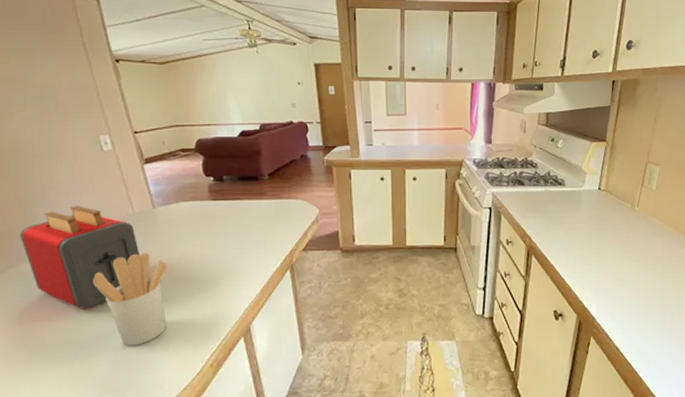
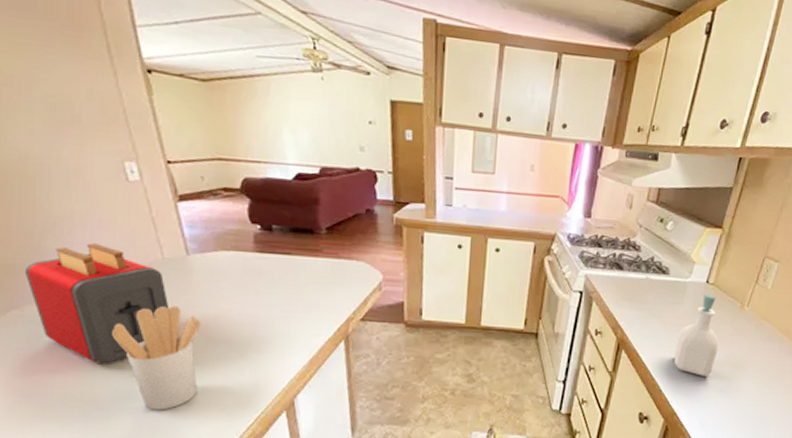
soap bottle: none [579,200,617,273] -> present [674,294,719,377]

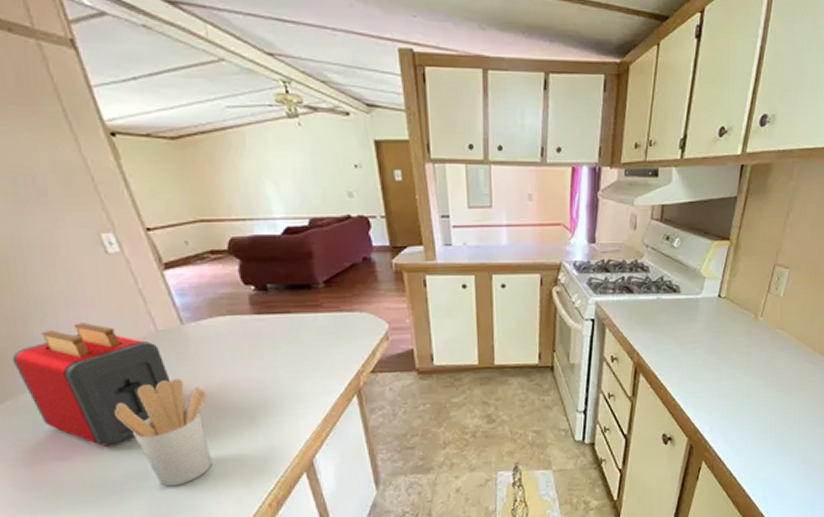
soap bottle: present [674,294,719,377] -> none [693,309,735,392]

